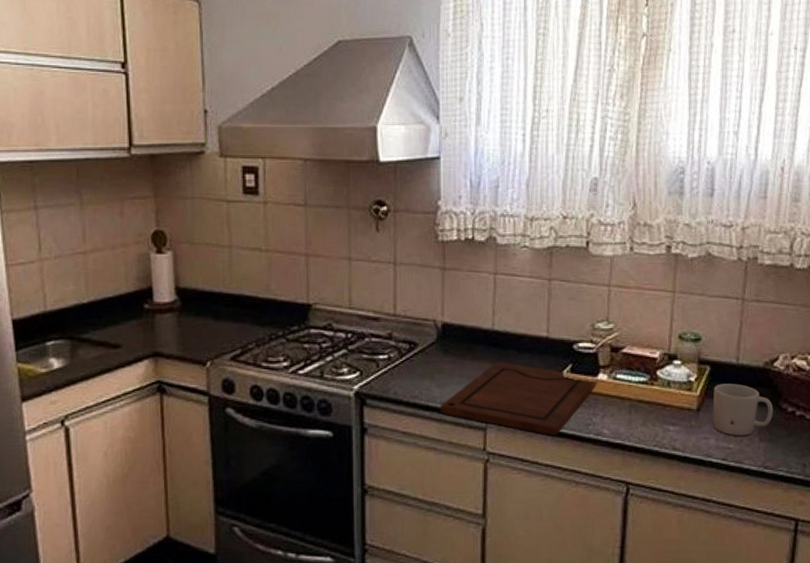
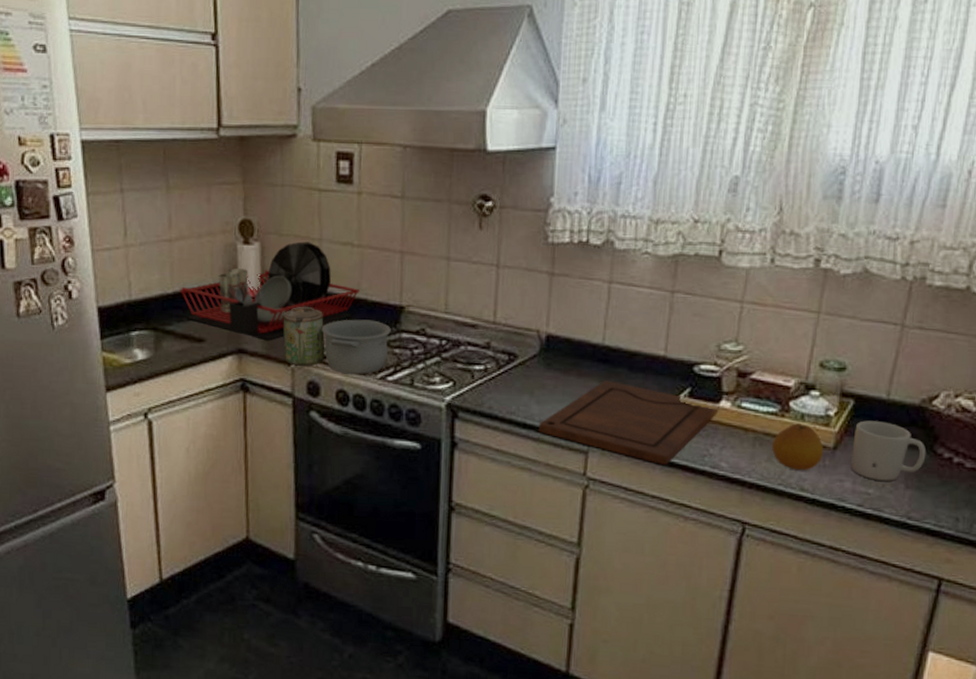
dish rack: none [95,249,269,343] -> present [180,241,360,341]
canister: none [197,308,238,365] -> present [283,306,325,366]
cooking pot: none [234,318,300,371] -> present [321,319,391,375]
fruit: none [646,390,690,431] -> present [772,423,824,470]

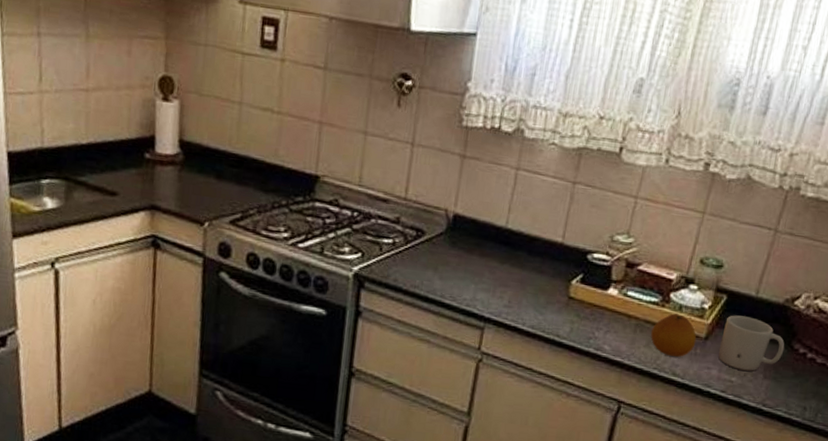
dish rack: present [180,241,360,341] -> none [94,103,277,200]
canister: present [283,306,325,366] -> none [196,167,239,228]
cooking pot: present [321,319,391,375] -> none [236,184,305,240]
cutting board: present [539,379,719,466] -> none [439,261,607,345]

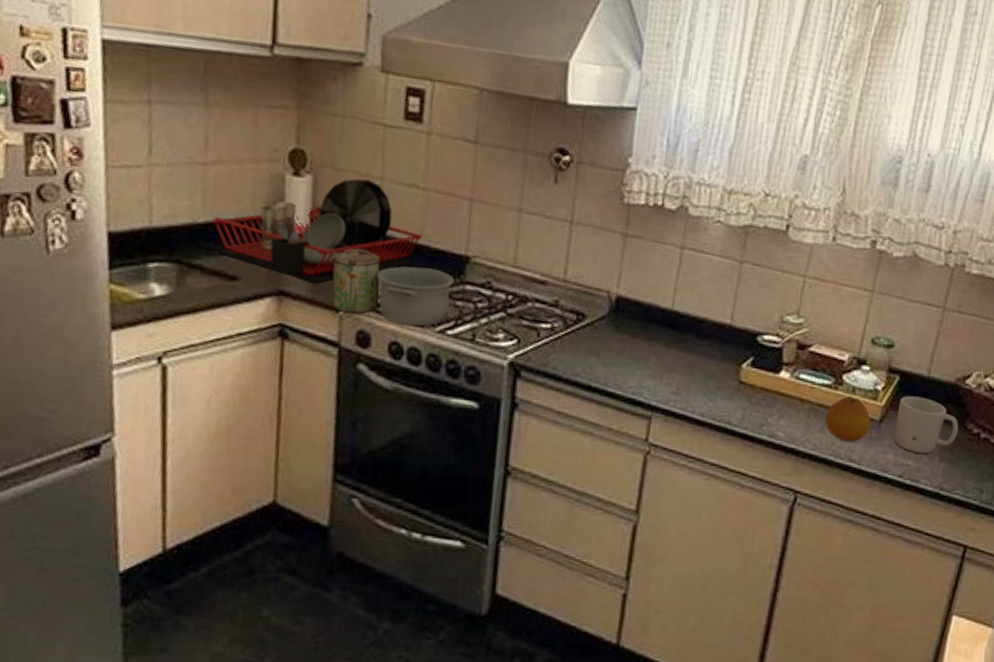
dish rack: none [94,103,277,200] -> present [212,178,422,284]
canister: none [196,167,239,228] -> present [331,248,380,314]
cooking pot: none [236,184,305,240] -> present [376,266,454,327]

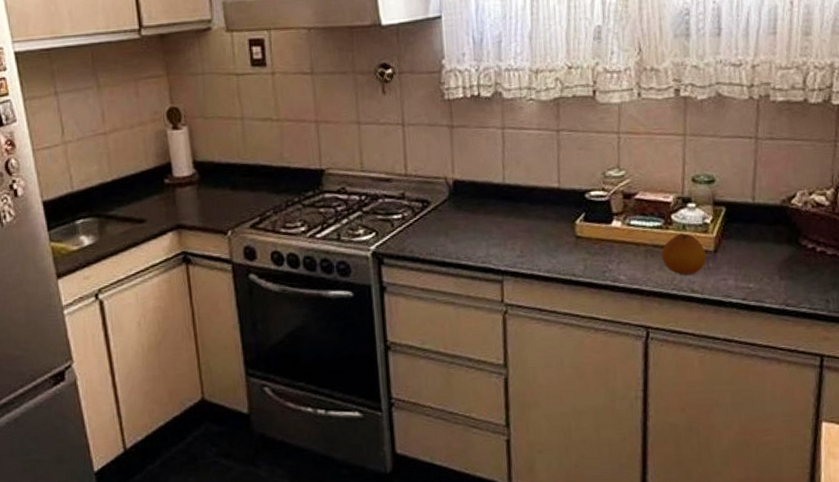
dish rack: present [212,178,422,284] -> none [118,121,283,215]
canister: present [331,248,380,314] -> none [215,179,257,234]
cooking pot: present [376,266,454,327] -> none [251,185,315,237]
mug: present [893,396,959,454] -> none [729,223,793,276]

